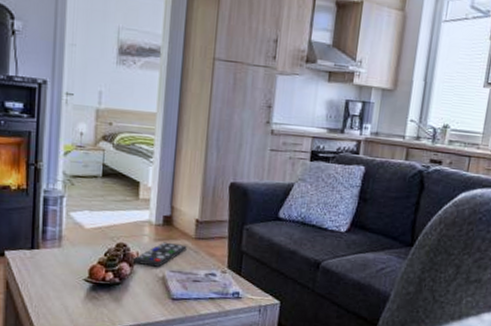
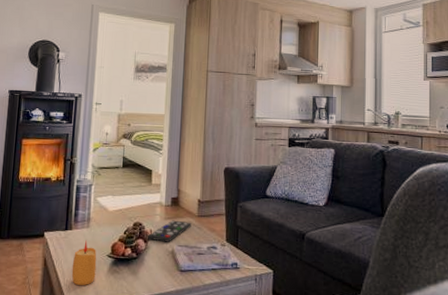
candle: none [40,261,71,313] -> present [71,239,97,286]

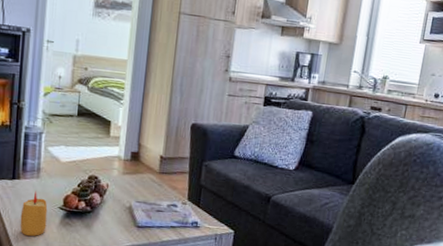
remote control: present [148,220,192,242] -> none [104,175,152,198]

